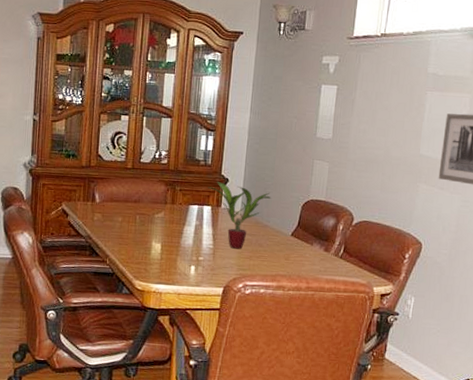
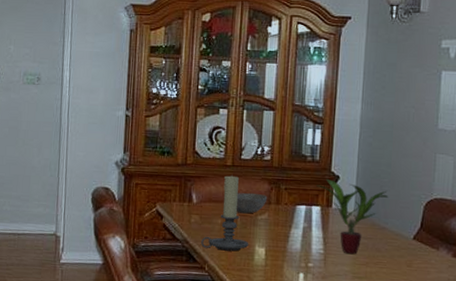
candle holder: none [103,177,147,247] -> present [201,175,249,252]
bowl: none [135,193,164,213] -> present [236,192,268,214]

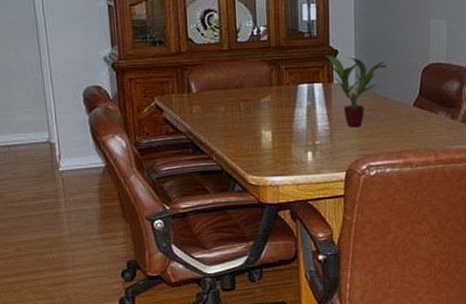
candle holder: present [201,175,249,252] -> none [206,60,255,138]
bowl: present [236,192,268,214] -> none [237,76,269,98]

